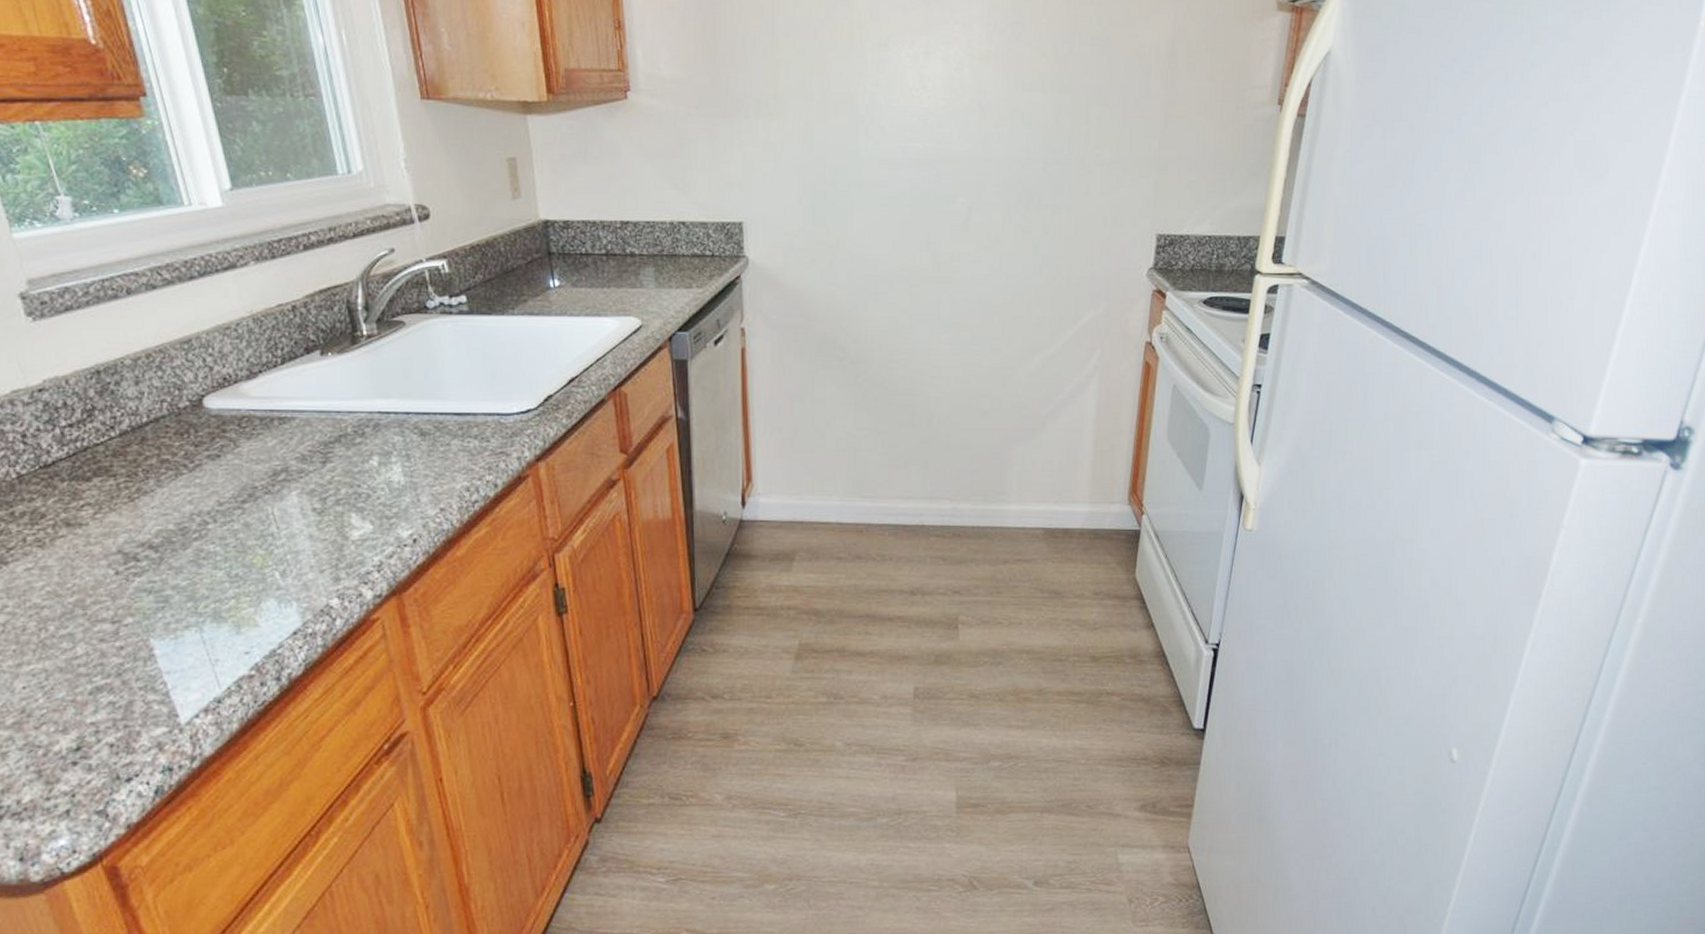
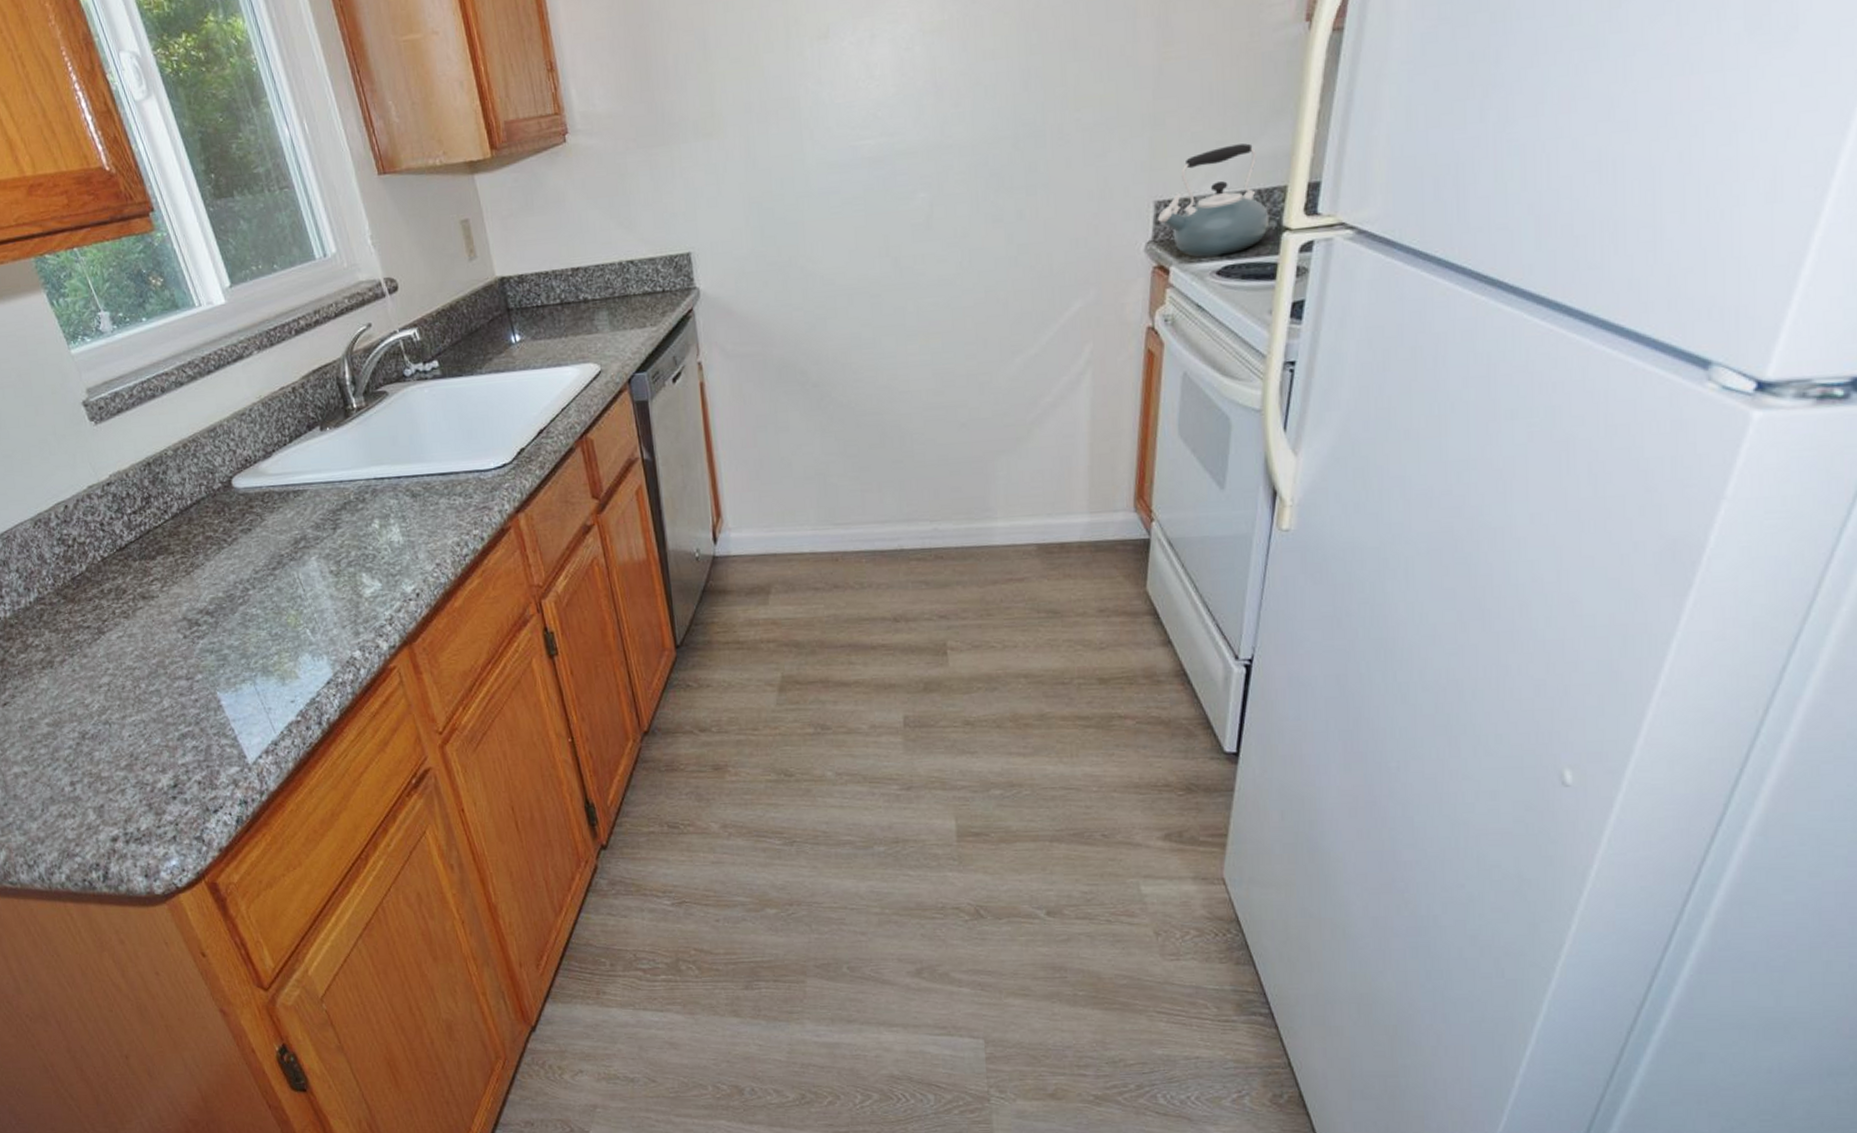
kettle: none [1159,196,1246,288] -> present [1158,143,1270,258]

